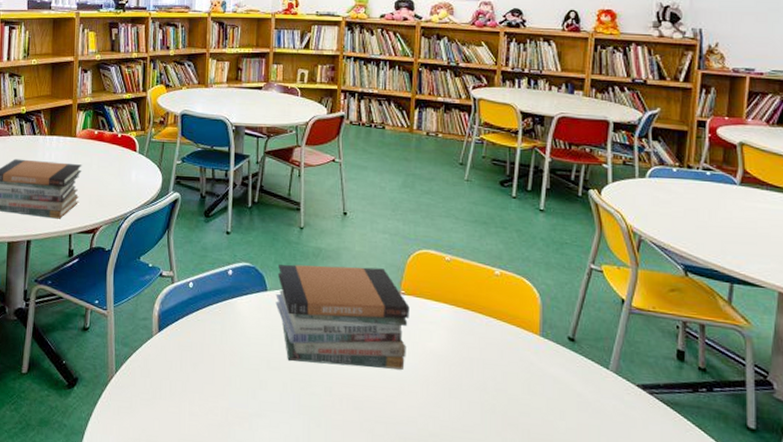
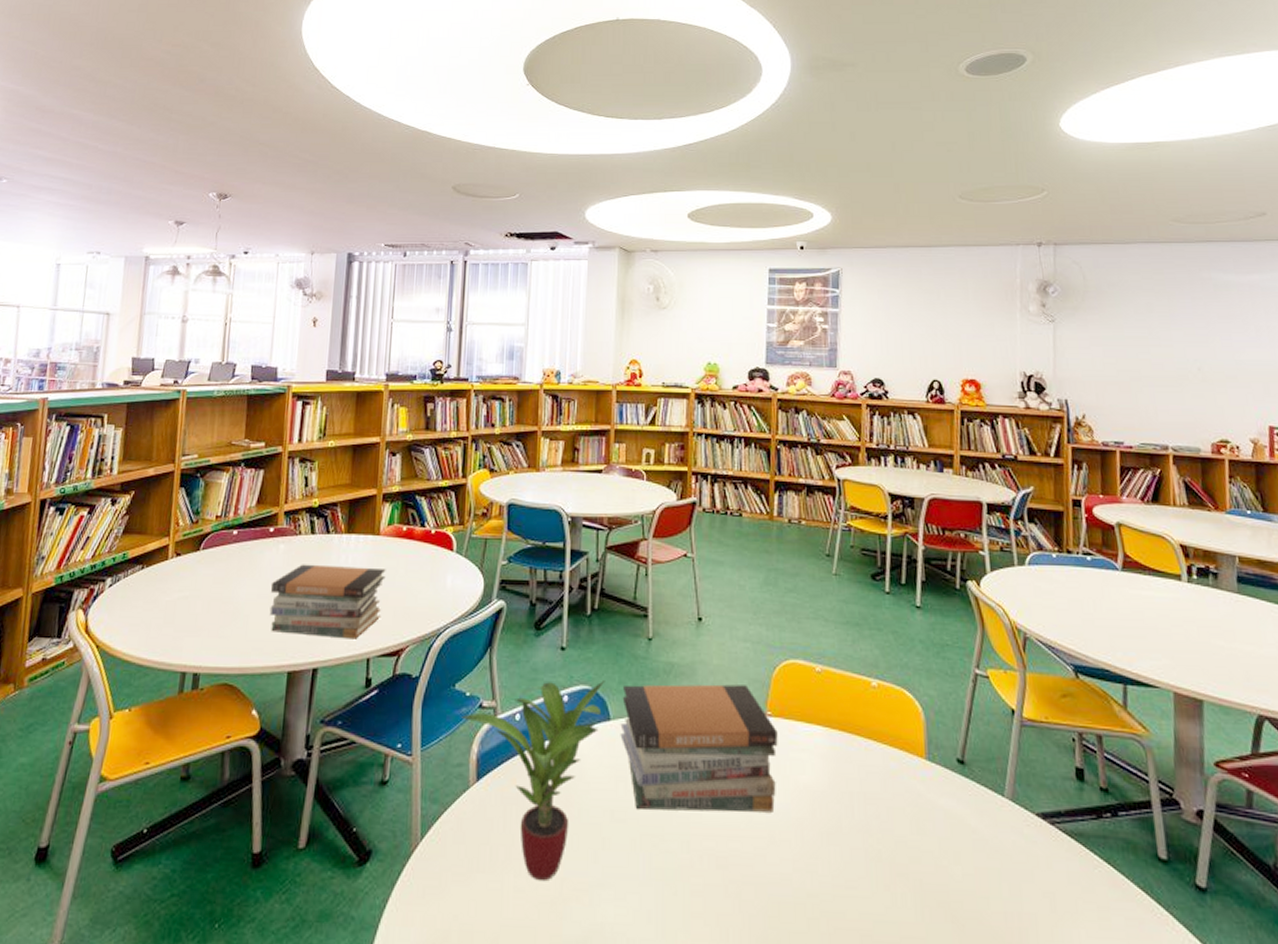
potted plant: none [144,258,264,409] -> present [460,680,605,882]

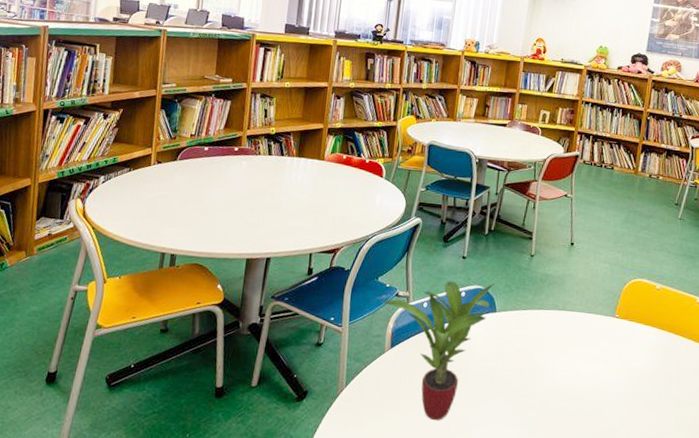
book stack: present [269,564,386,639] -> none [233,178,328,238]
book stack: present [620,684,778,812] -> none [502,288,622,385]

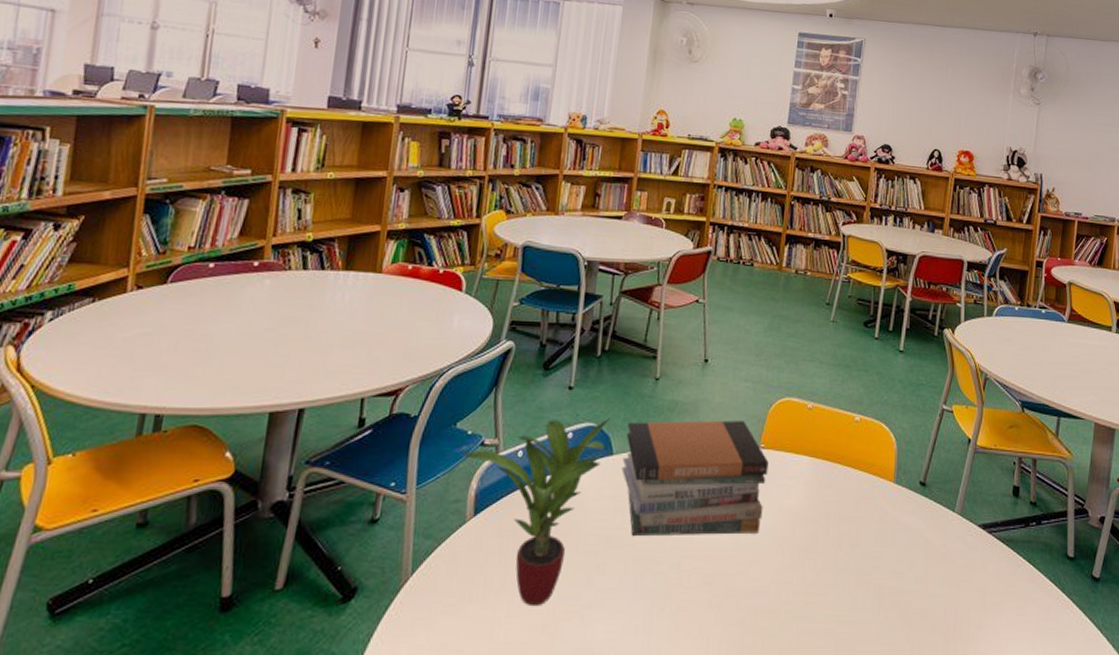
book stack: none [502,288,622,385] -> present [621,420,769,535]

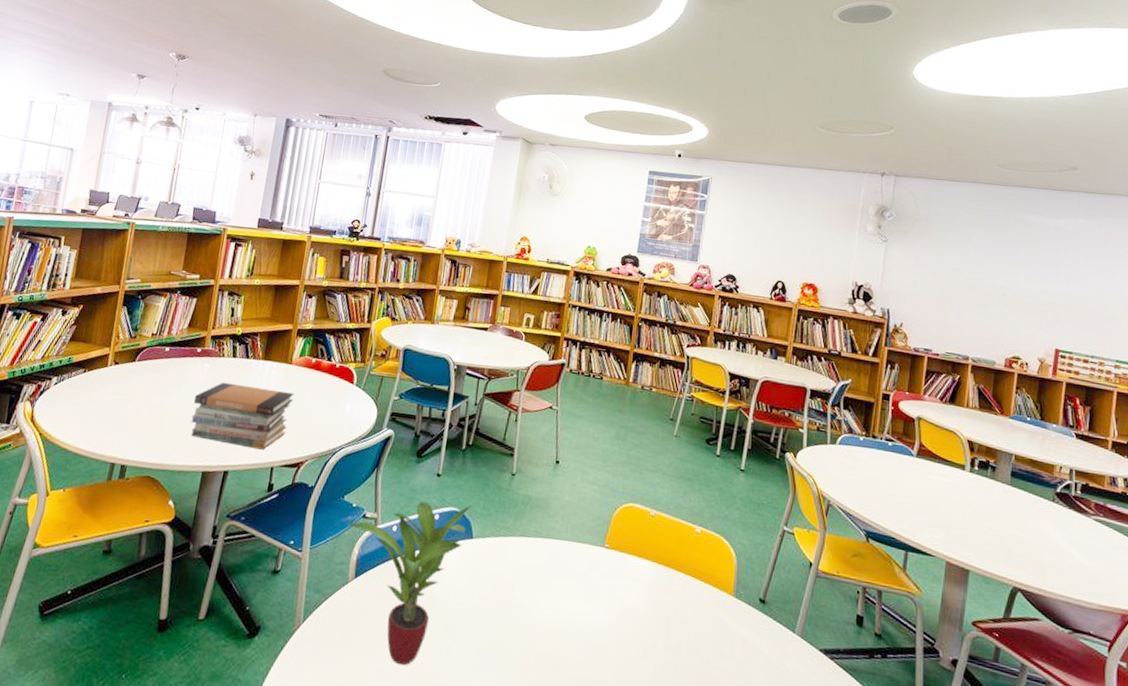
book stack: none [250,301,387,379] -> present [191,382,294,450]
book stack: present [621,420,769,535] -> none [479,511,612,628]

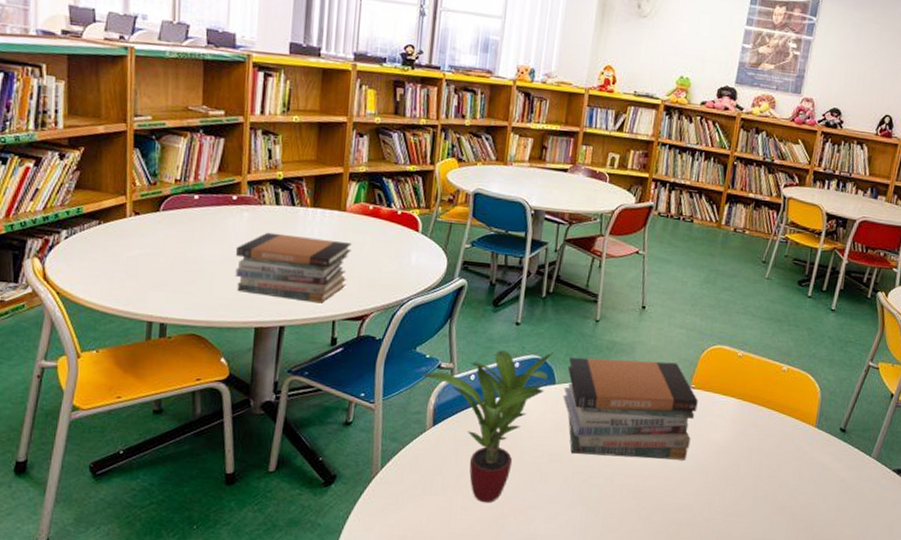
book stack: none [479,511,612,628] -> present [563,357,698,460]

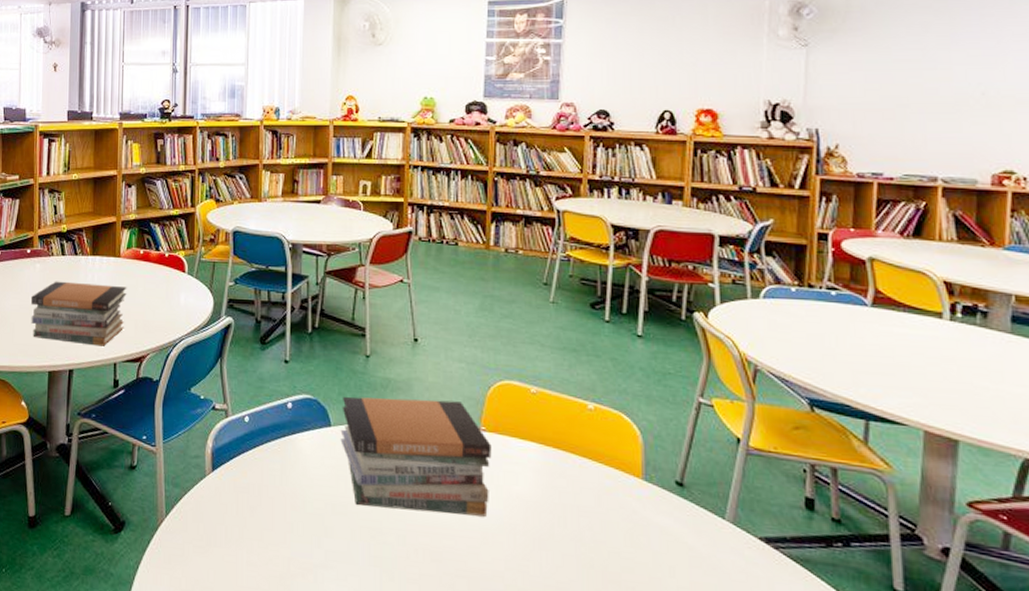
potted plant: present [420,350,554,503] -> none [196,390,326,559]

